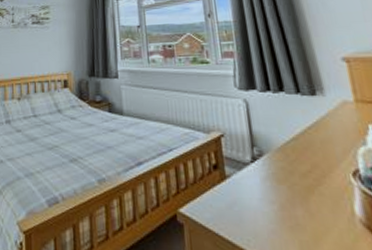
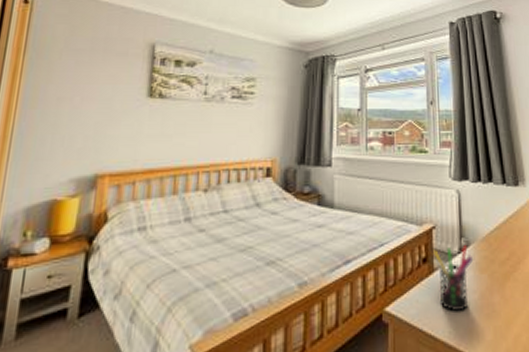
pen holder: none [223,155,270,221] -> present [433,245,474,312]

